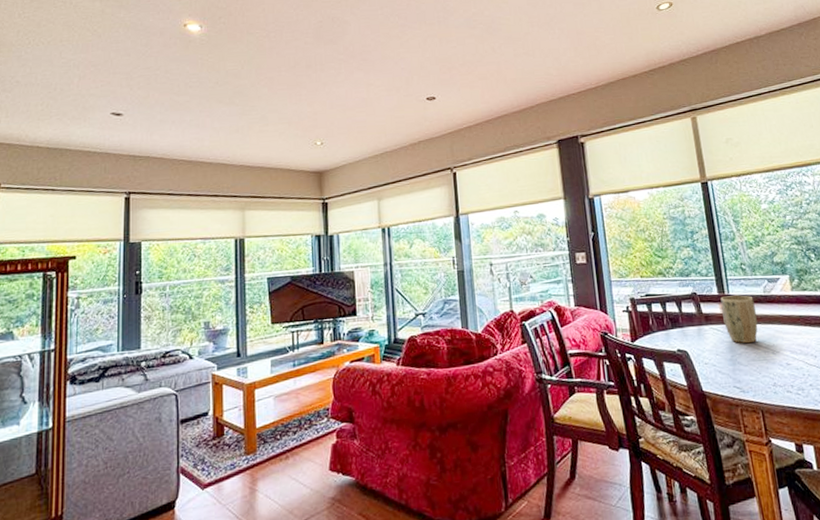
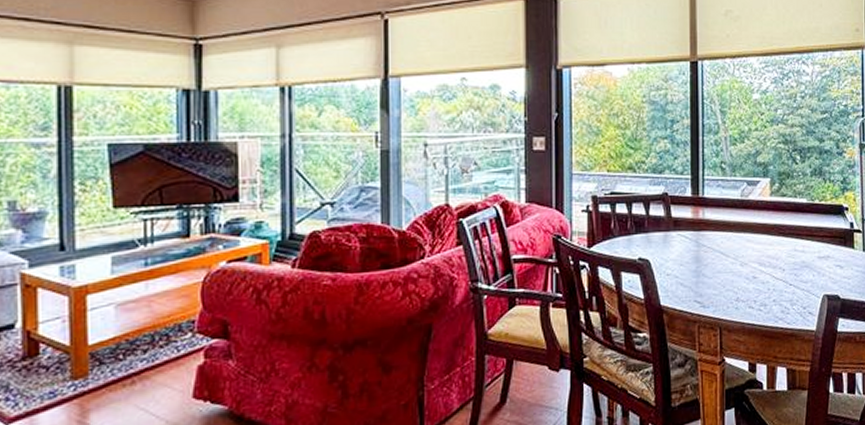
plant pot: present [720,295,758,344] -> none [693,198,729,254]

